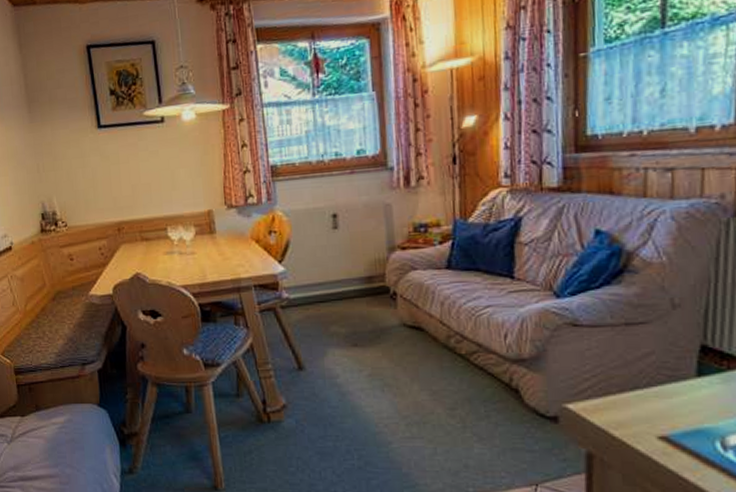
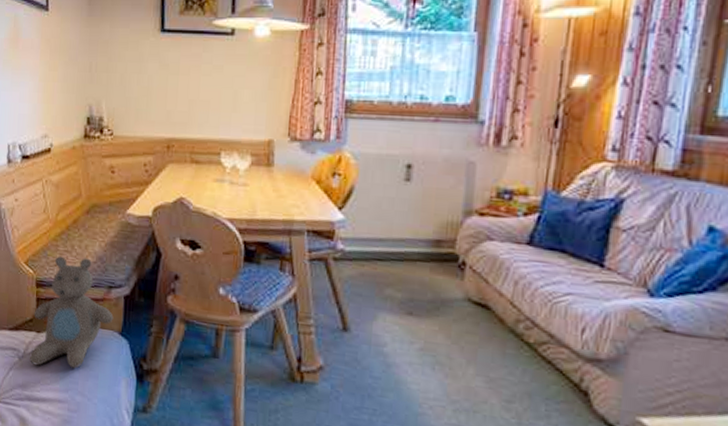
stuffed animal: none [16,341,91,447] -> present [29,256,114,369]

